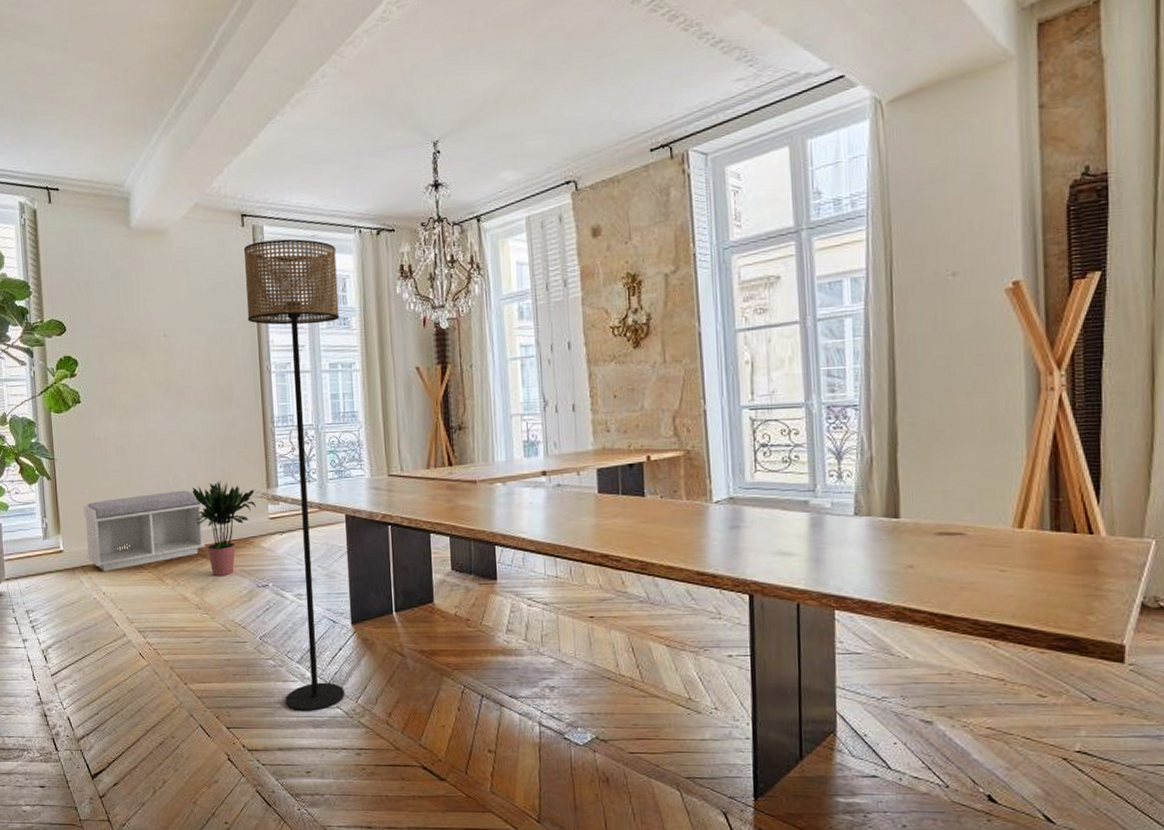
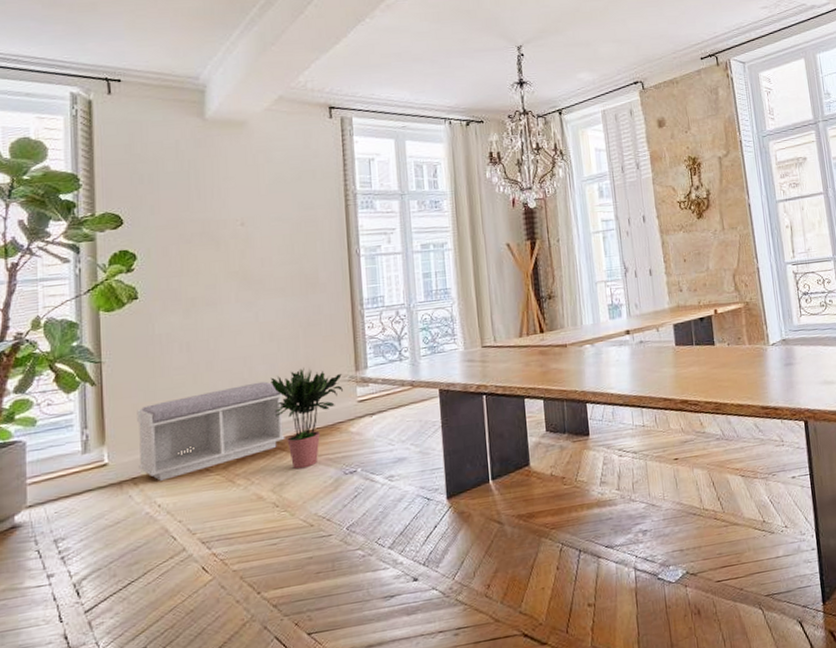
floor lamp: present [243,239,345,711] -> none [331,129,441,601]

